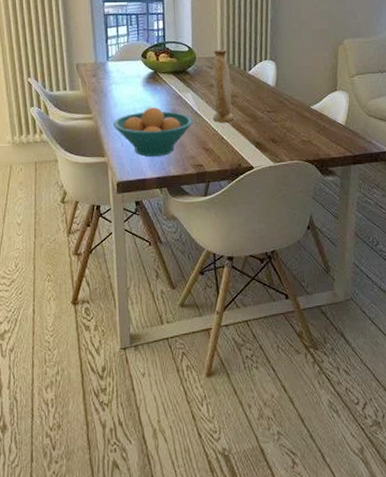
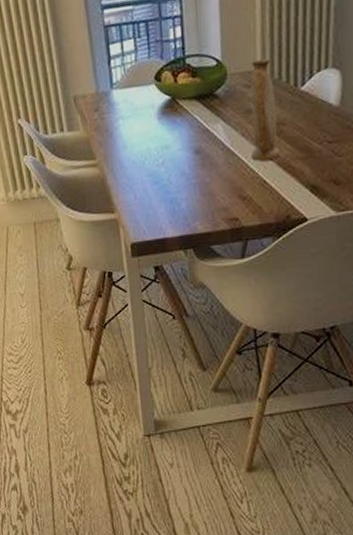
fruit bowl: present [112,106,193,158] -> none [121,145,225,211]

